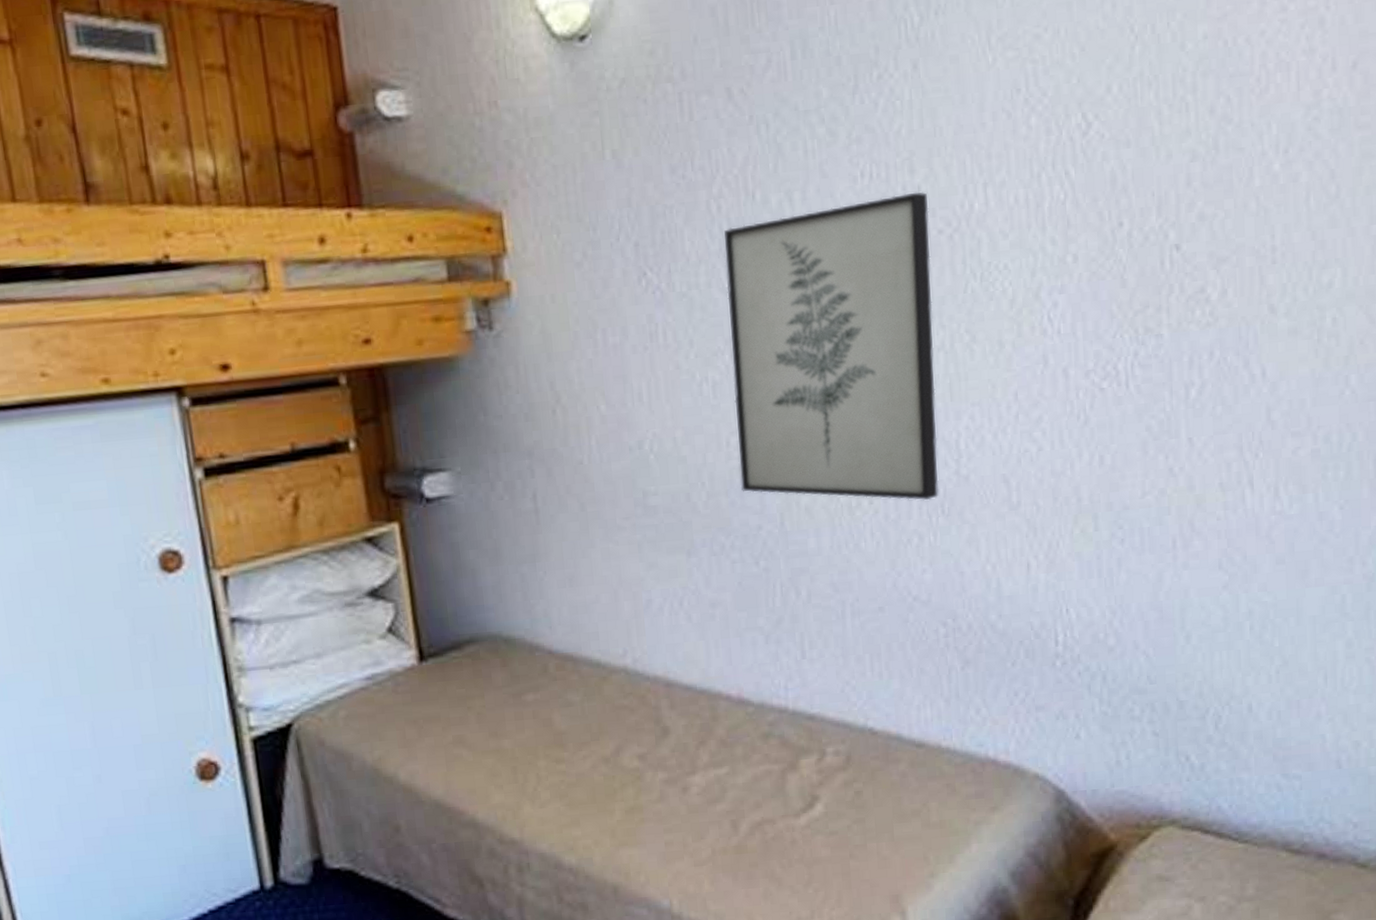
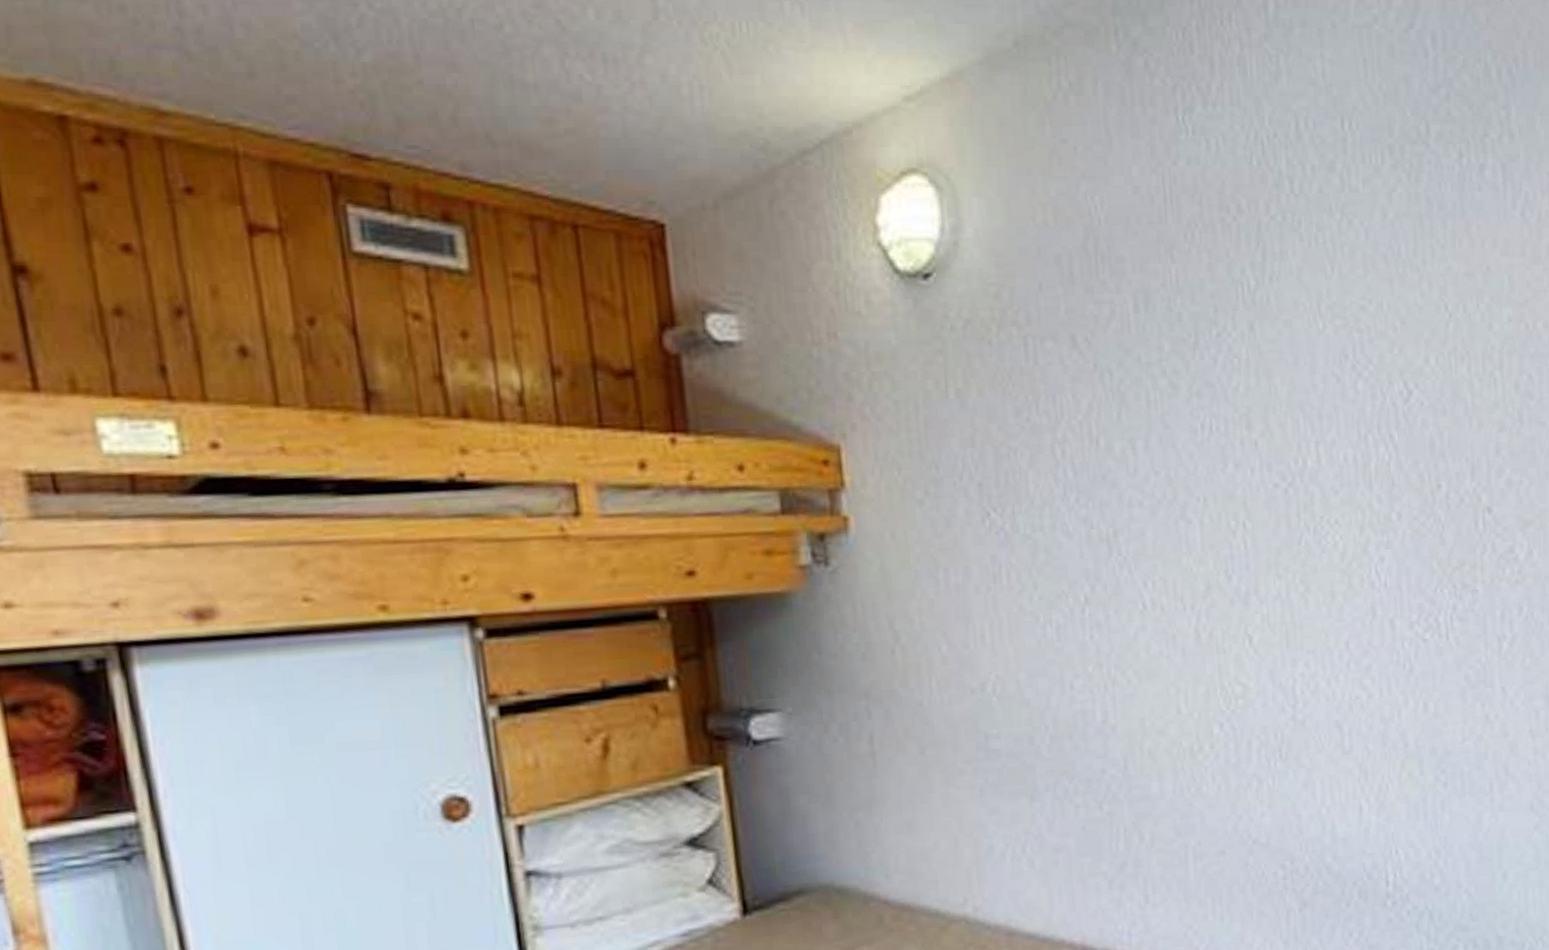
wall art: present [724,191,939,501] -> none [1068,446,1277,745]

